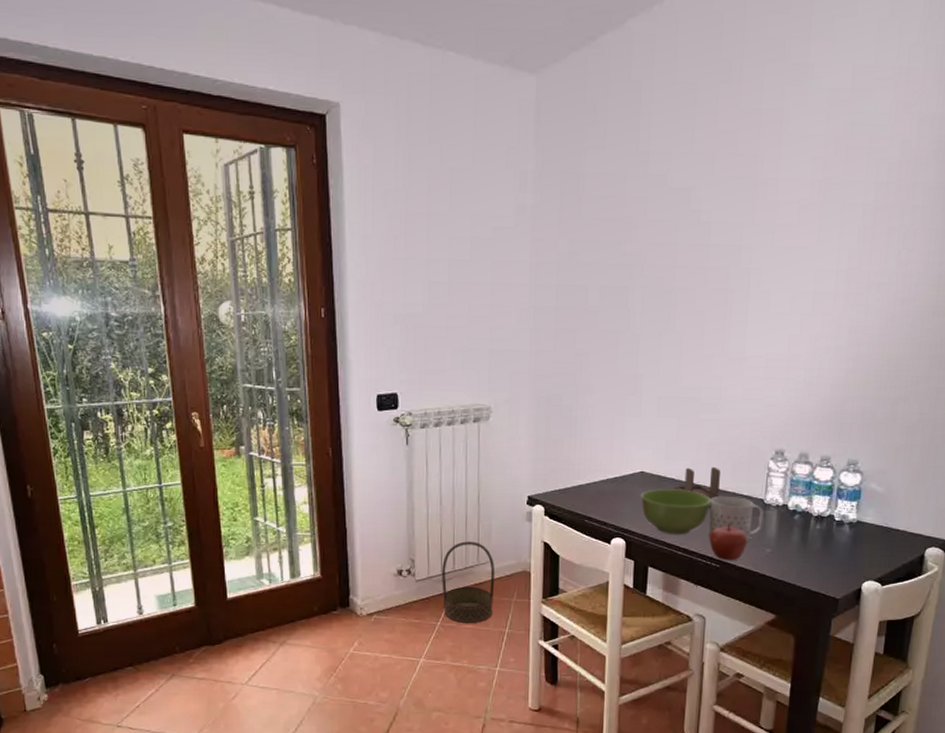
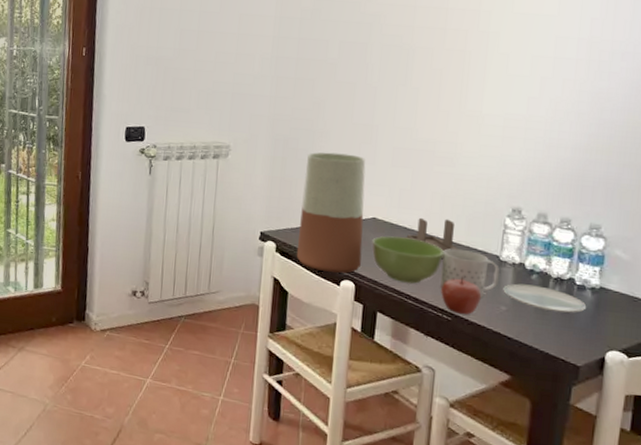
basket: present [442,541,494,623] -> none [172,269,224,350]
vase: none [565,407,632,532] -> present [296,152,366,274]
plate: none [768,525,845,549] -> present [503,283,587,313]

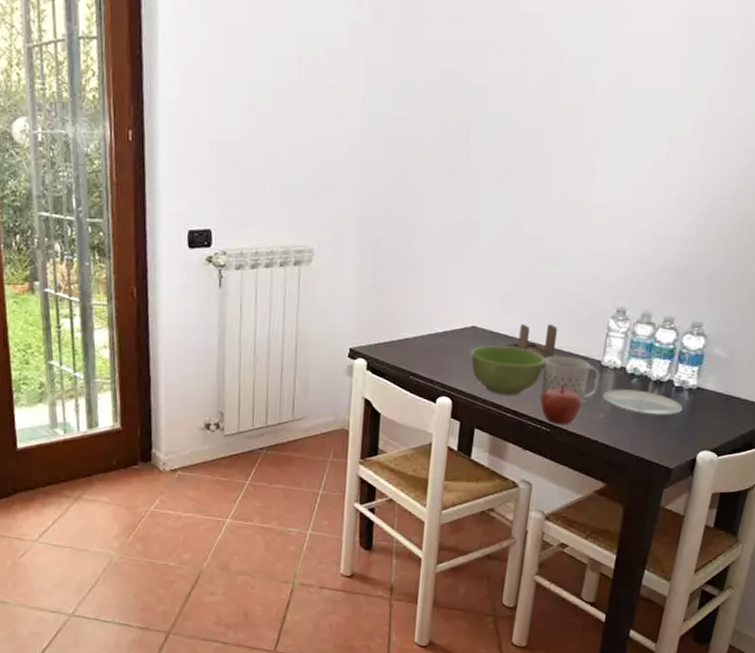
vase: present [296,152,366,274] -> none [389,253,466,390]

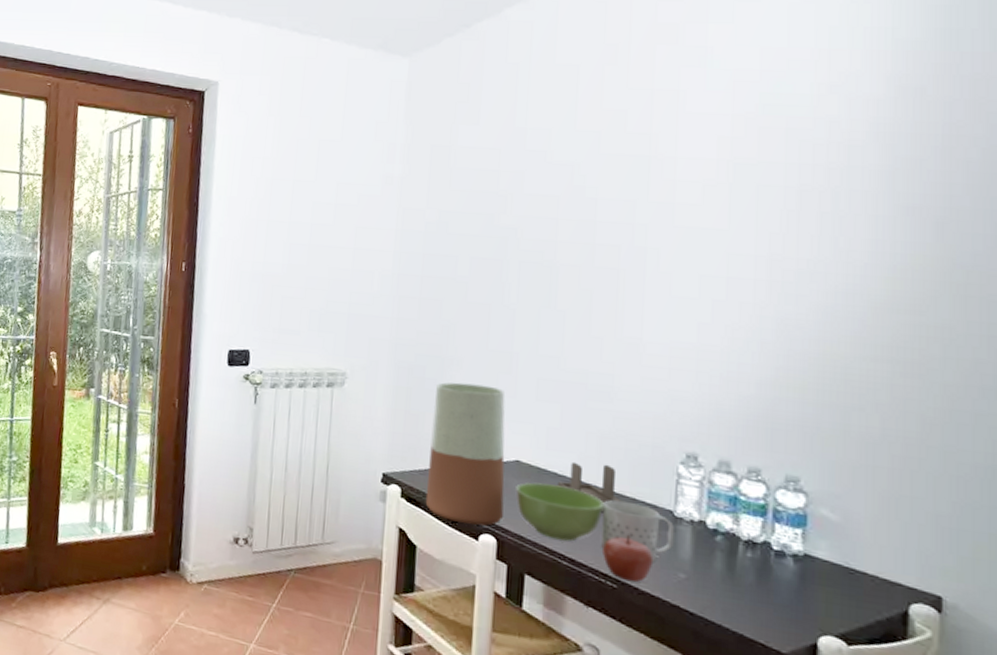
vase: none [389,253,466,390] -> present [425,382,506,526]
plate: present [603,389,683,416] -> none [680,546,789,586]

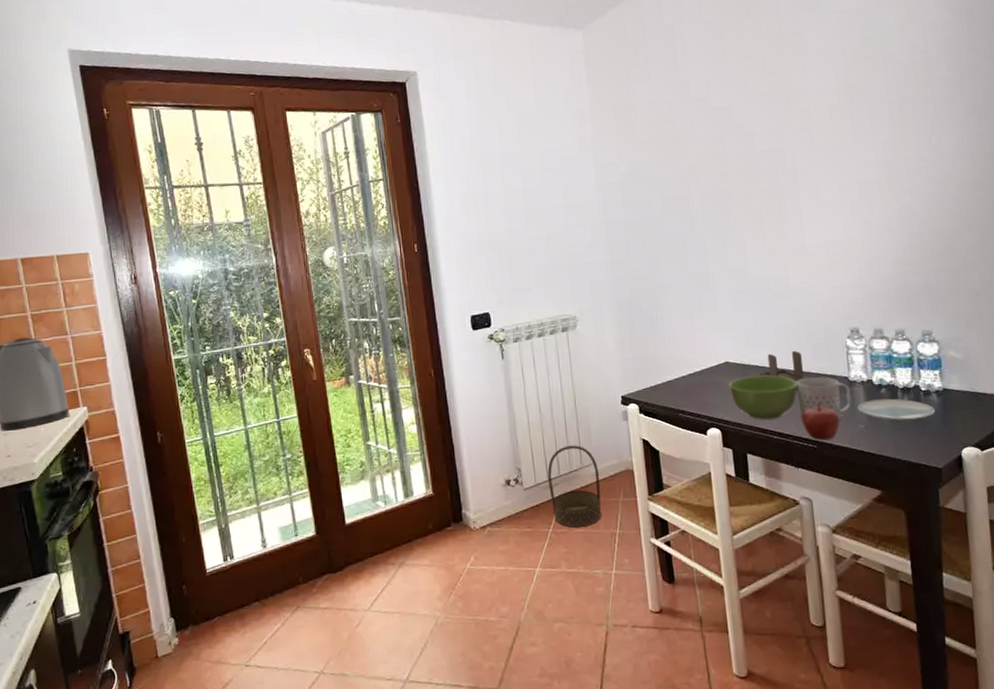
basket: none [280,515,341,612] -> present [547,445,602,528]
vase: present [425,382,506,526] -> none [652,304,723,425]
plate: none [680,546,789,586] -> present [857,398,936,421]

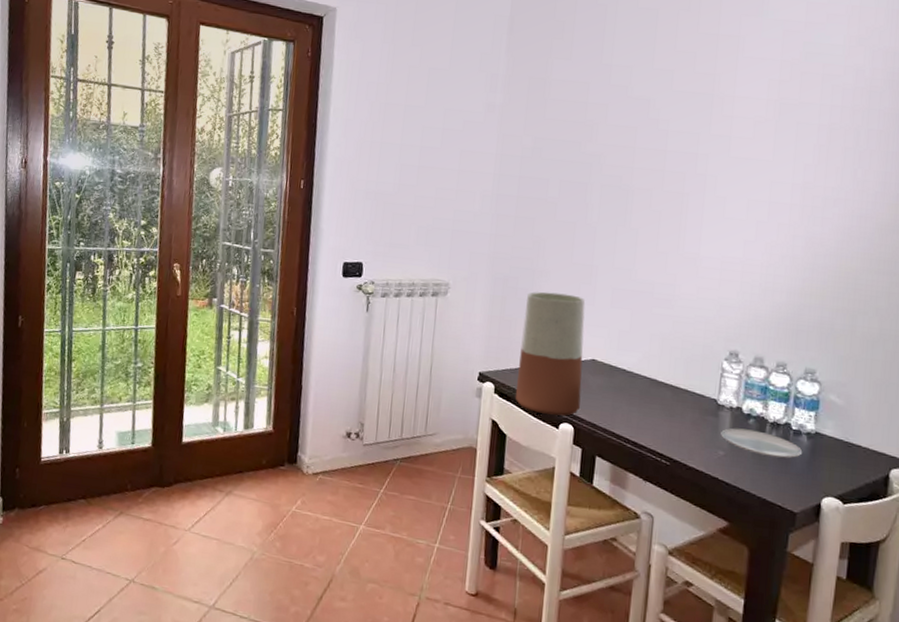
basket: present [547,445,602,528] -> none [388,410,442,495]
vase: none [652,304,723,425] -> present [515,291,586,417]
bowl: present [729,375,797,420] -> none [591,378,662,427]
napkin holder: present [754,350,810,389] -> none [619,359,677,402]
mug: present [796,377,852,420] -> none [659,392,717,442]
fruit: present [801,403,840,441] -> none [659,420,700,460]

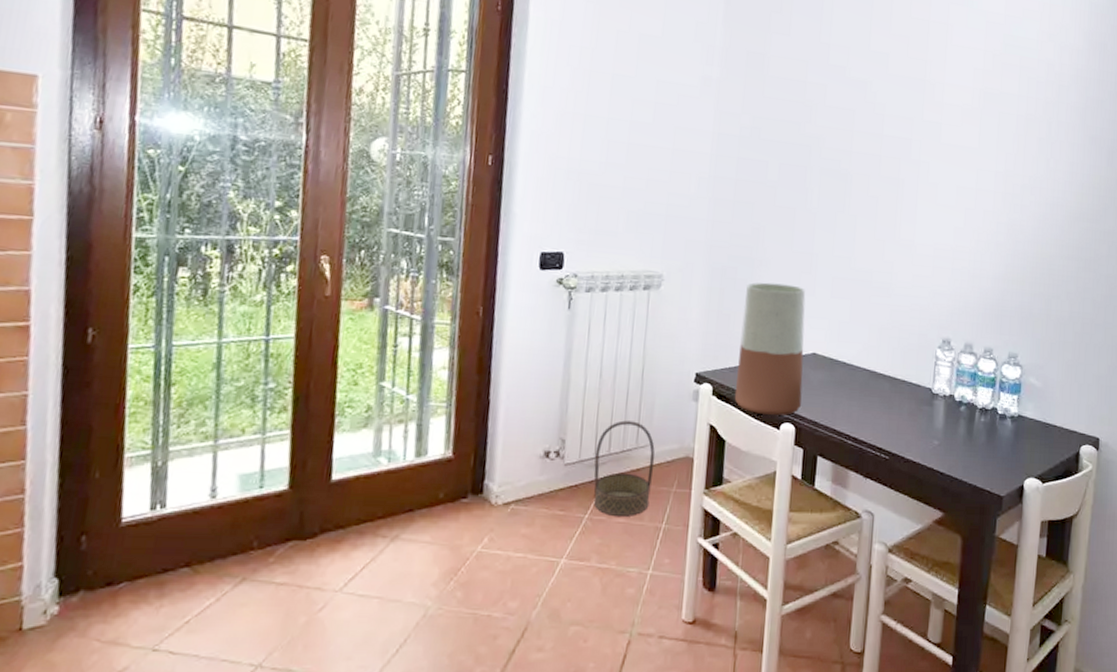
basket: none [388,410,442,495] -> present [593,420,655,516]
plate: present [721,428,803,459] -> none [935,416,1008,443]

